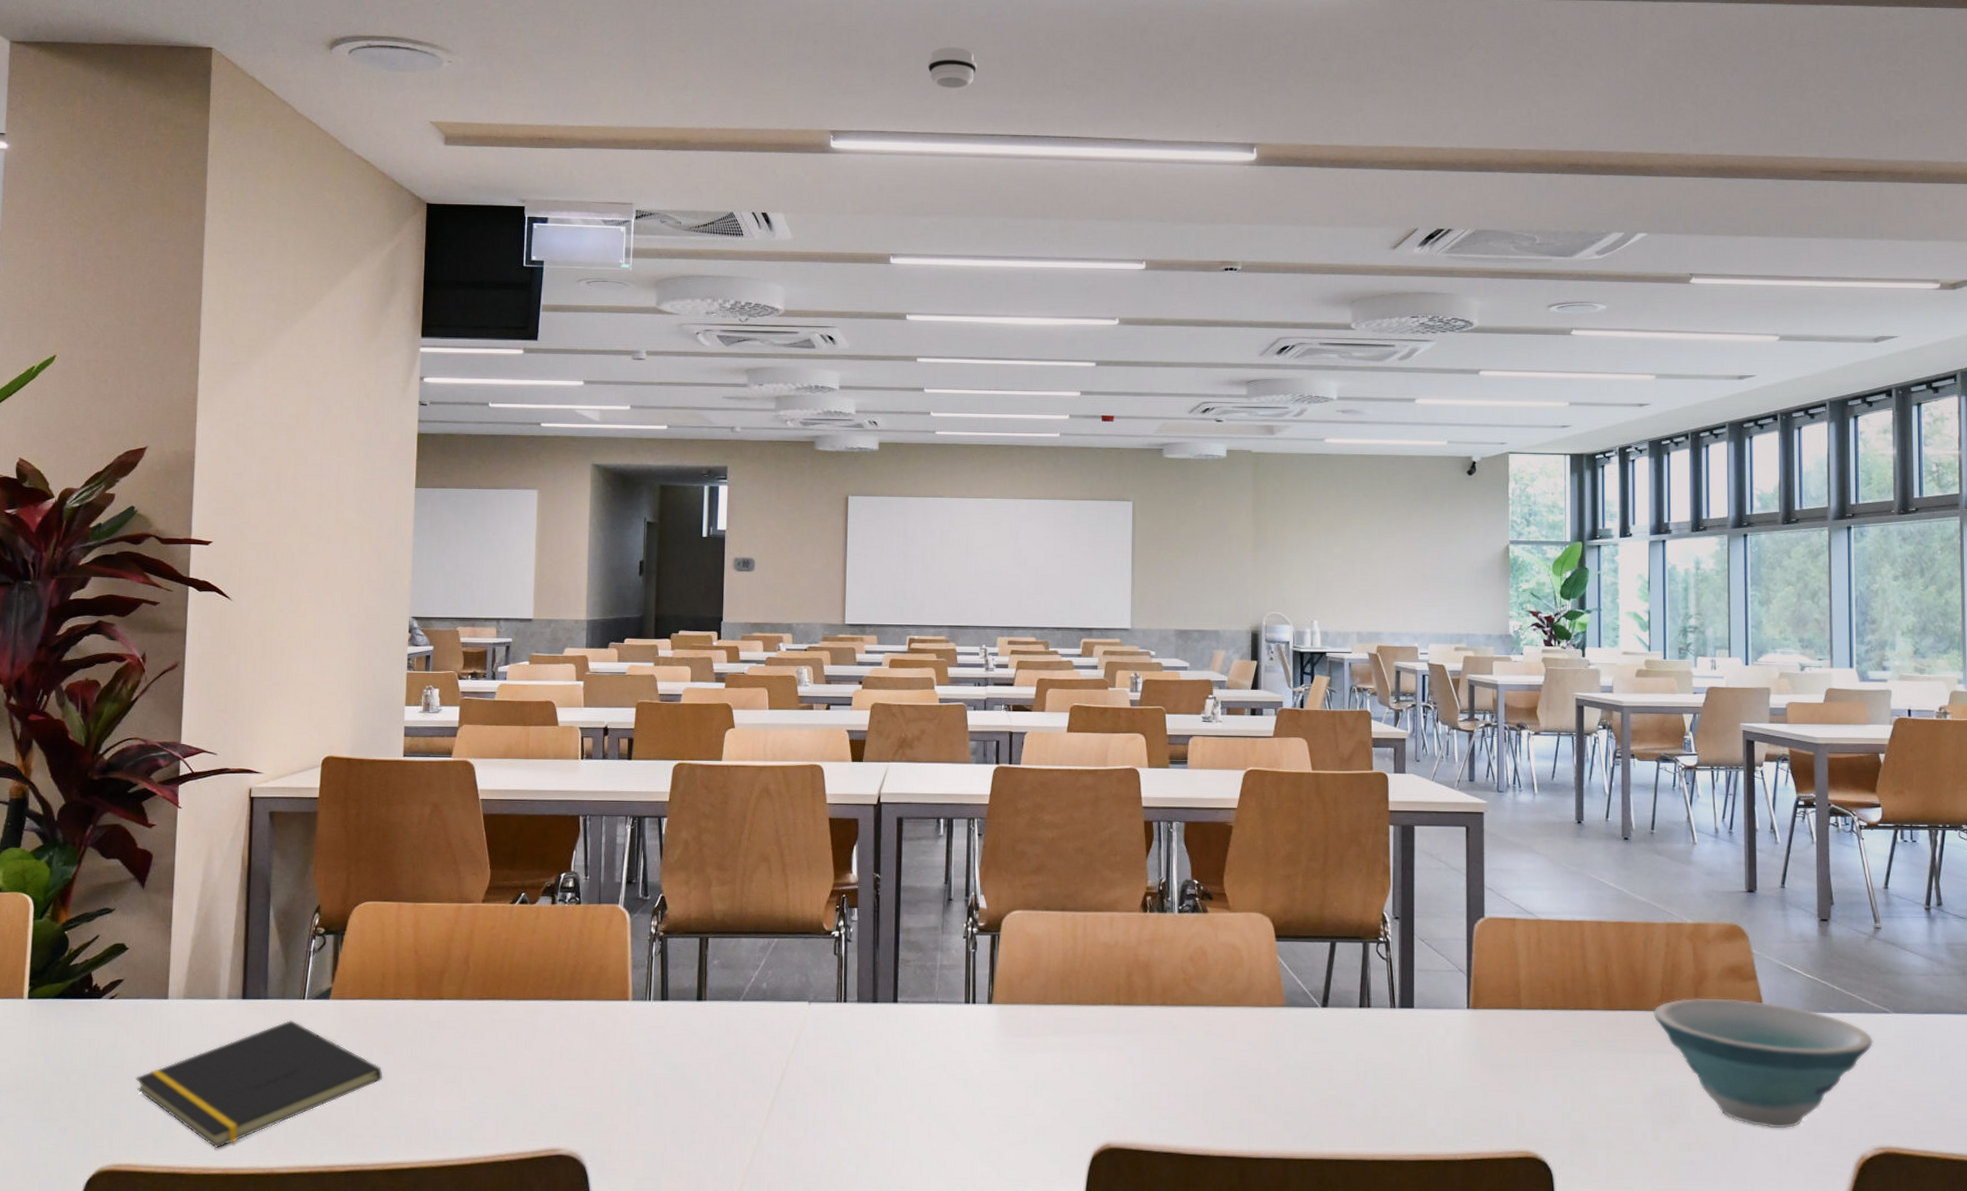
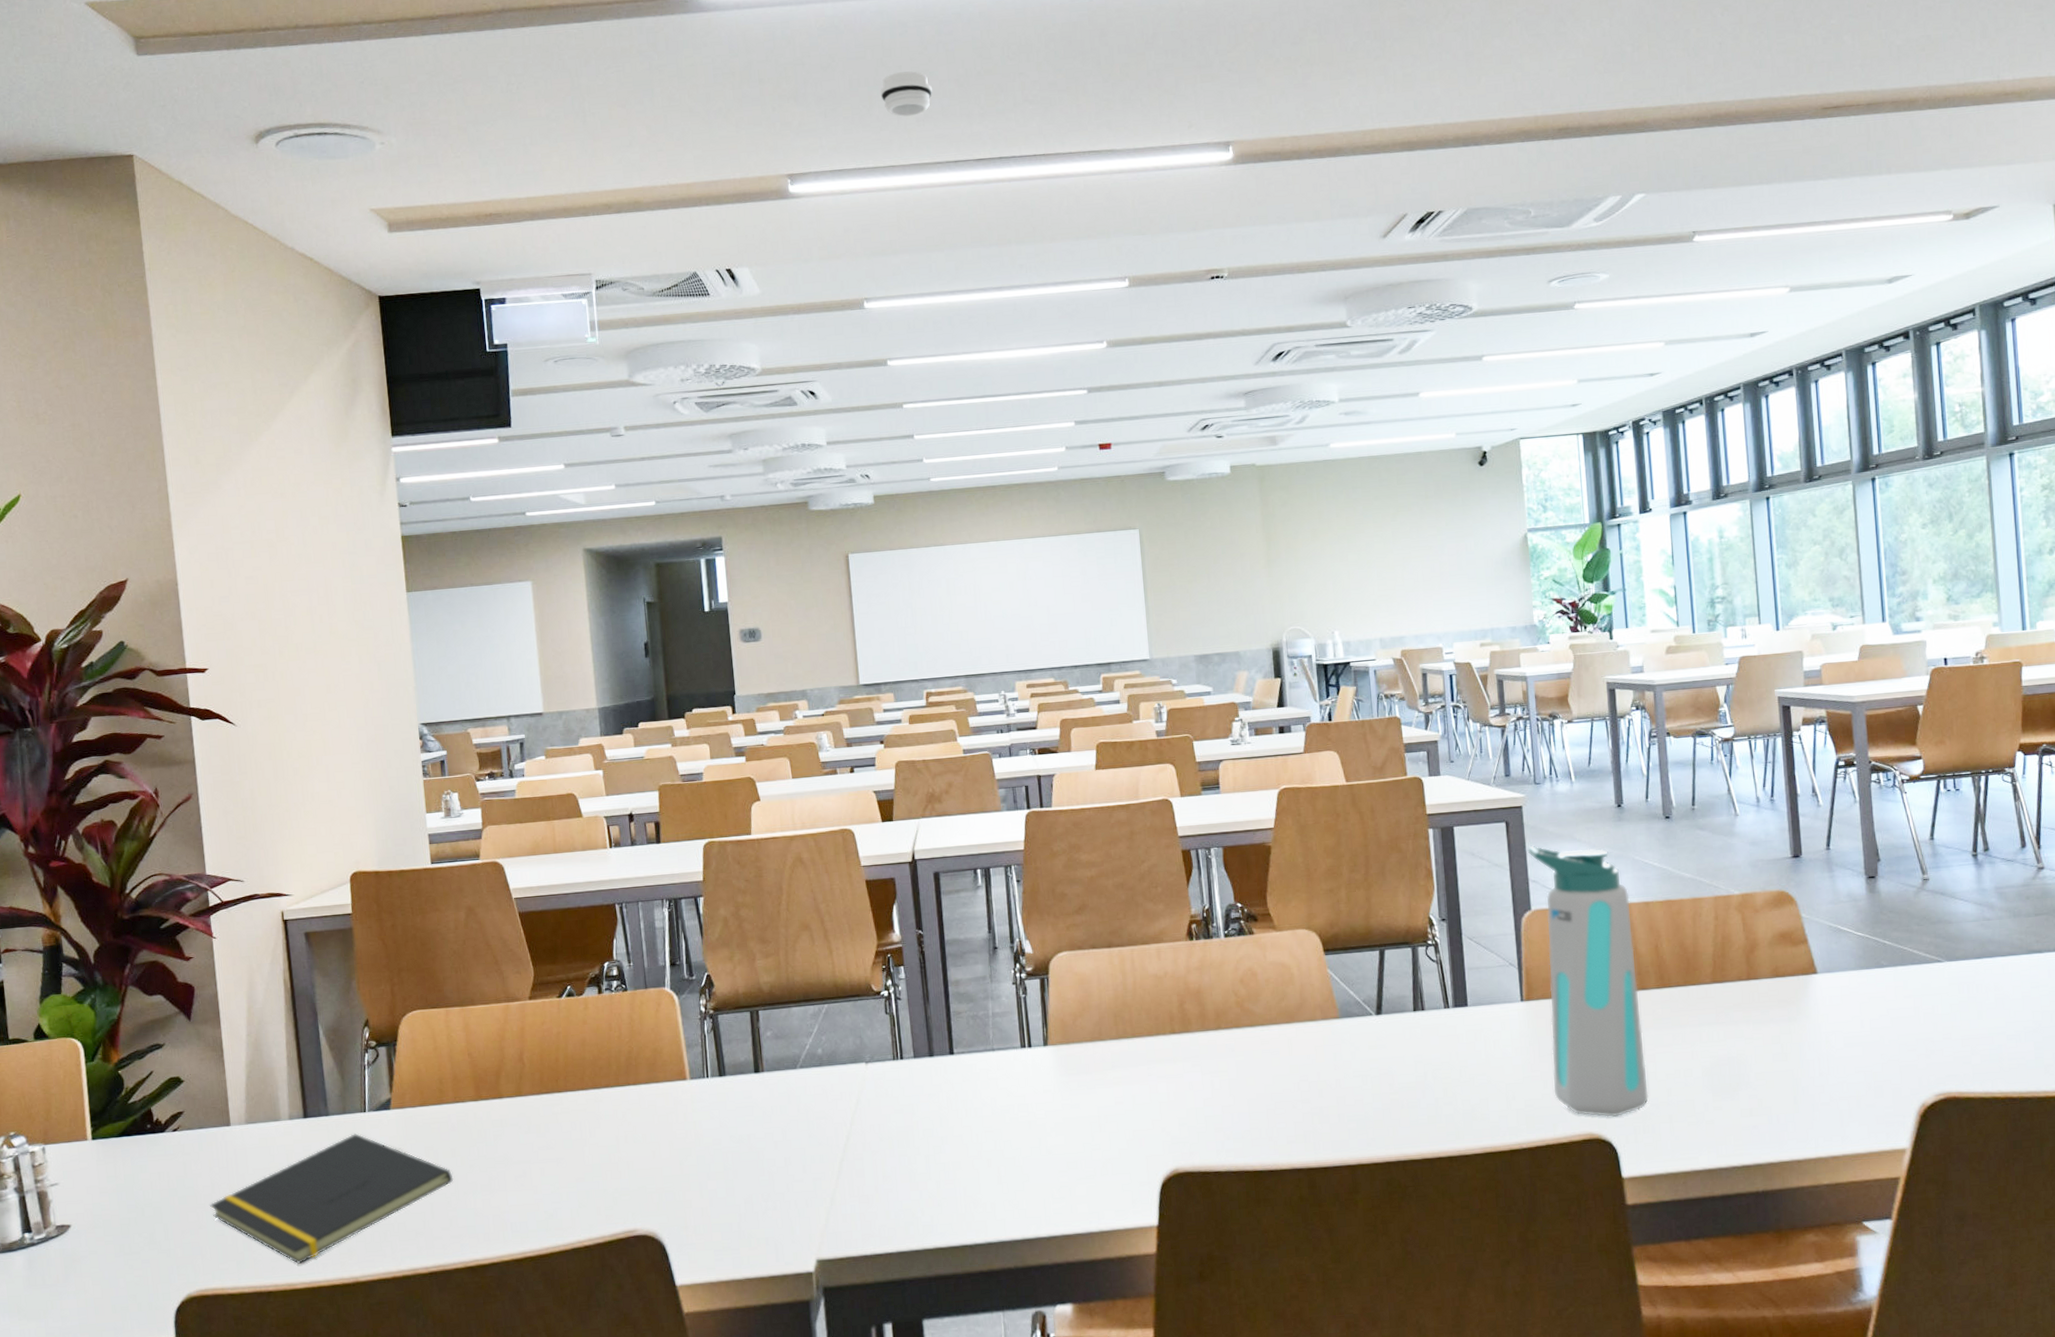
water bottle: none [1485,852,1587,1137] -> present [1527,845,1649,1117]
bowl: present [1652,998,1873,1129] -> none [1706,963,1928,1086]

